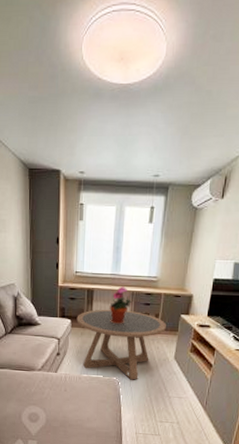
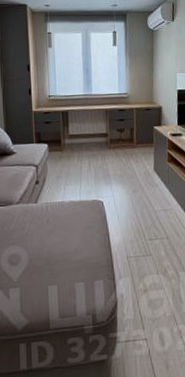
coffee table: present [76,309,166,380] -> none [53,128,142,199]
potted plant: present [109,286,131,324] -> none [85,105,106,143]

